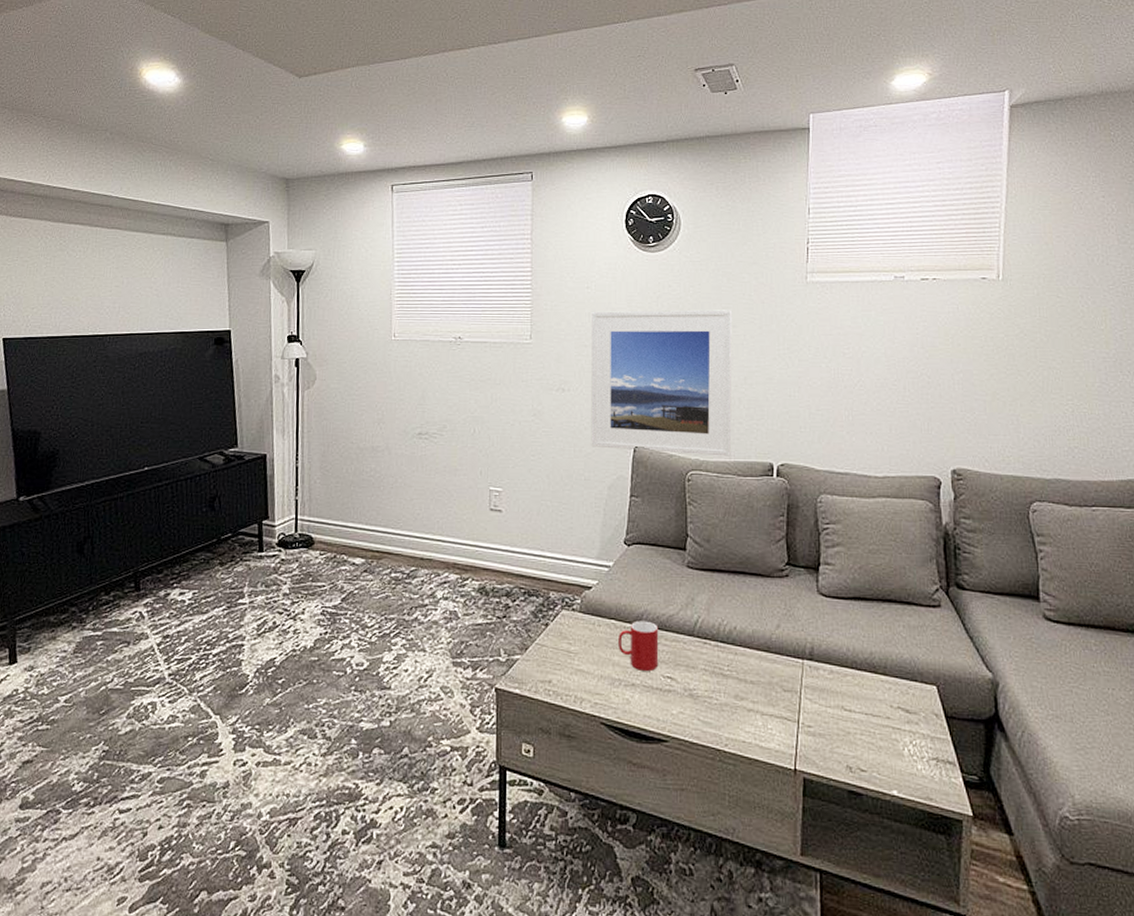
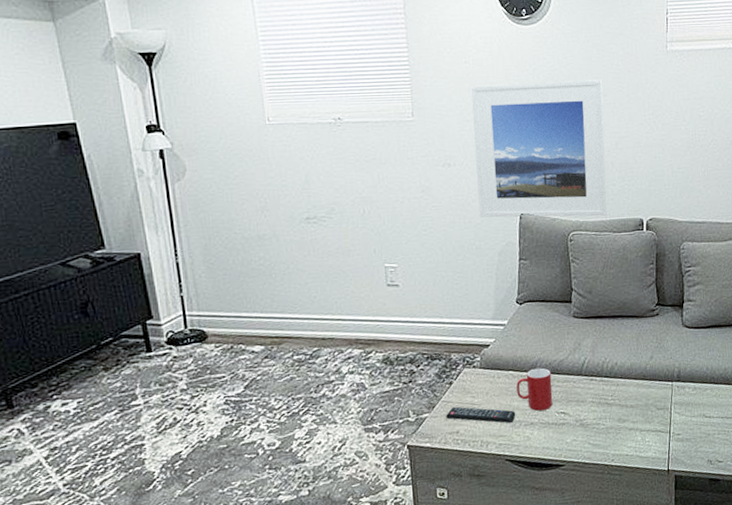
remote control: none [539,652,616,681] -> present [446,406,516,424]

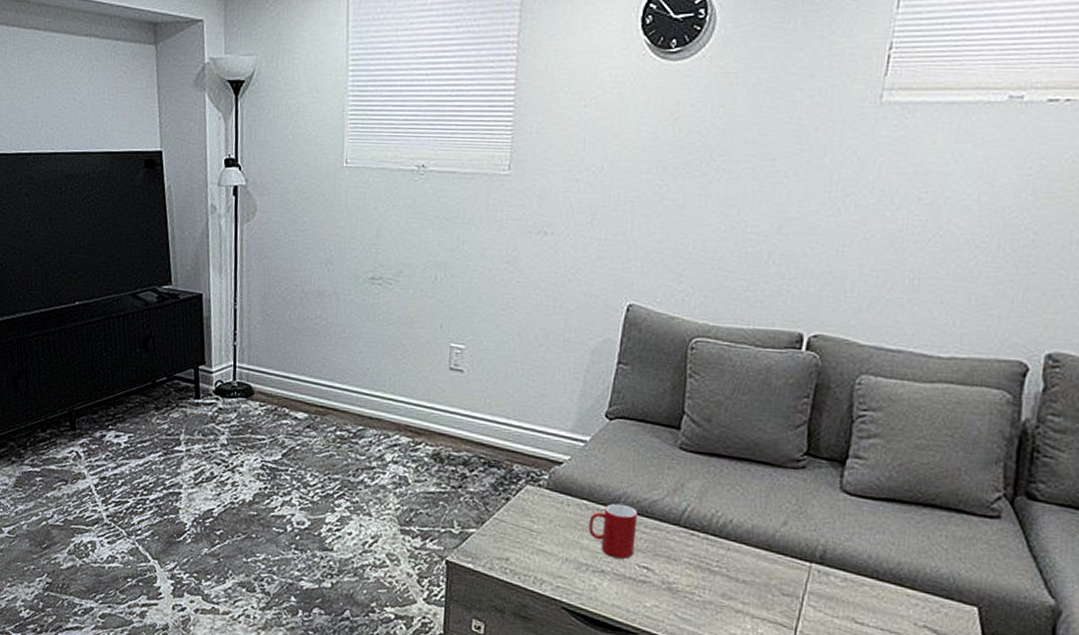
remote control: present [446,406,516,424] -> none [496,528,584,565]
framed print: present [471,80,607,218] -> none [574,136,774,323]

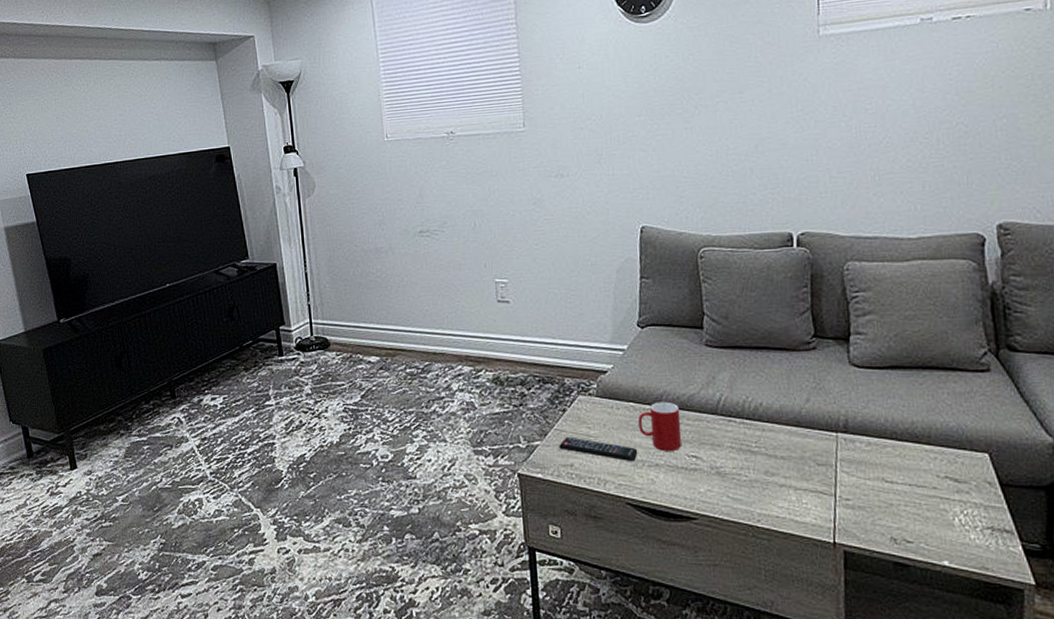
remote control: none [496,528,584,565] -> present [559,436,638,462]

